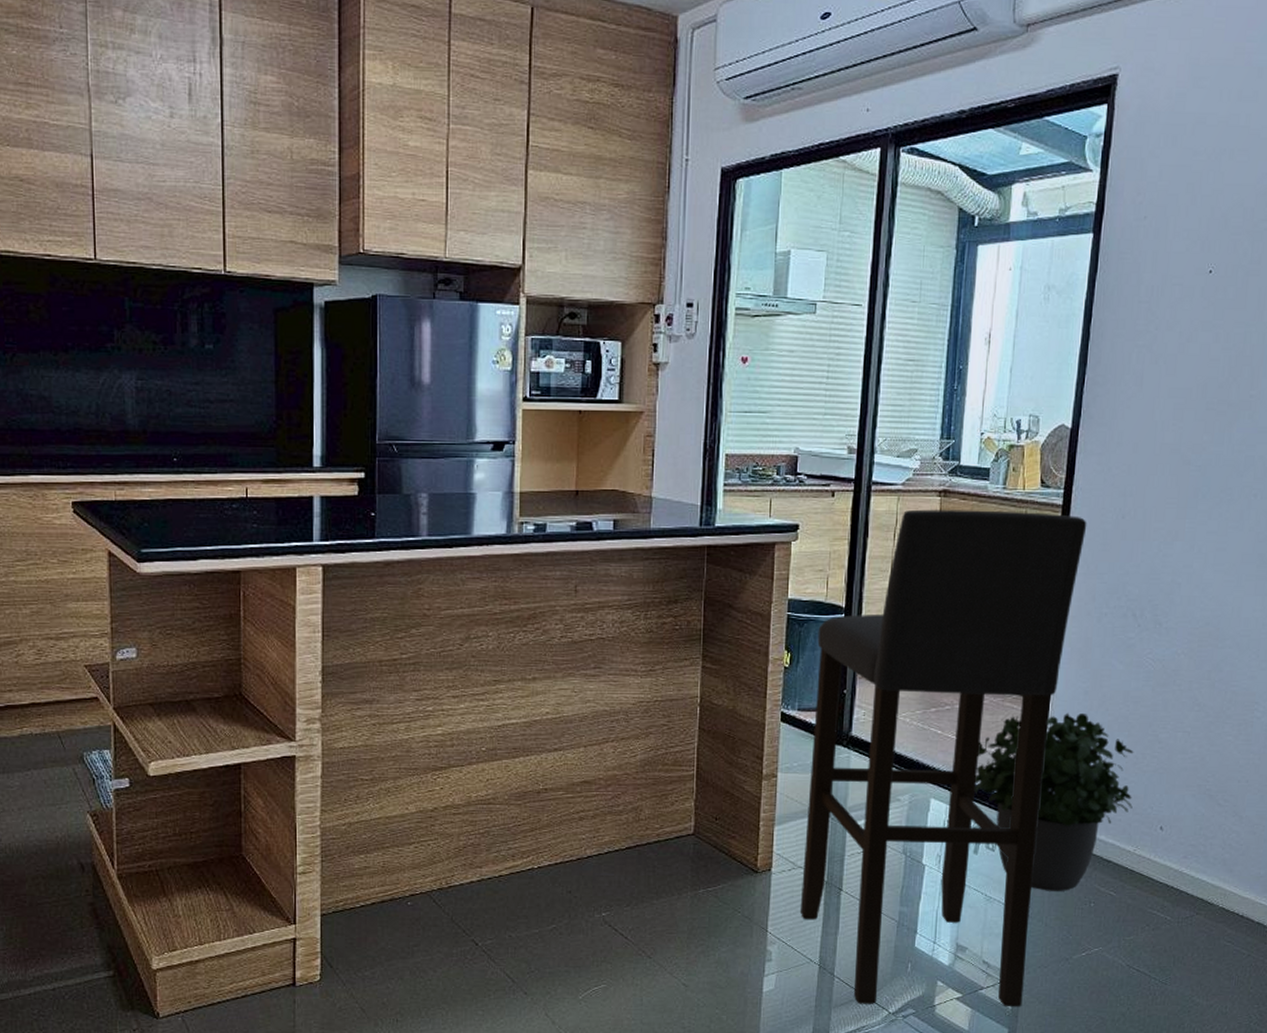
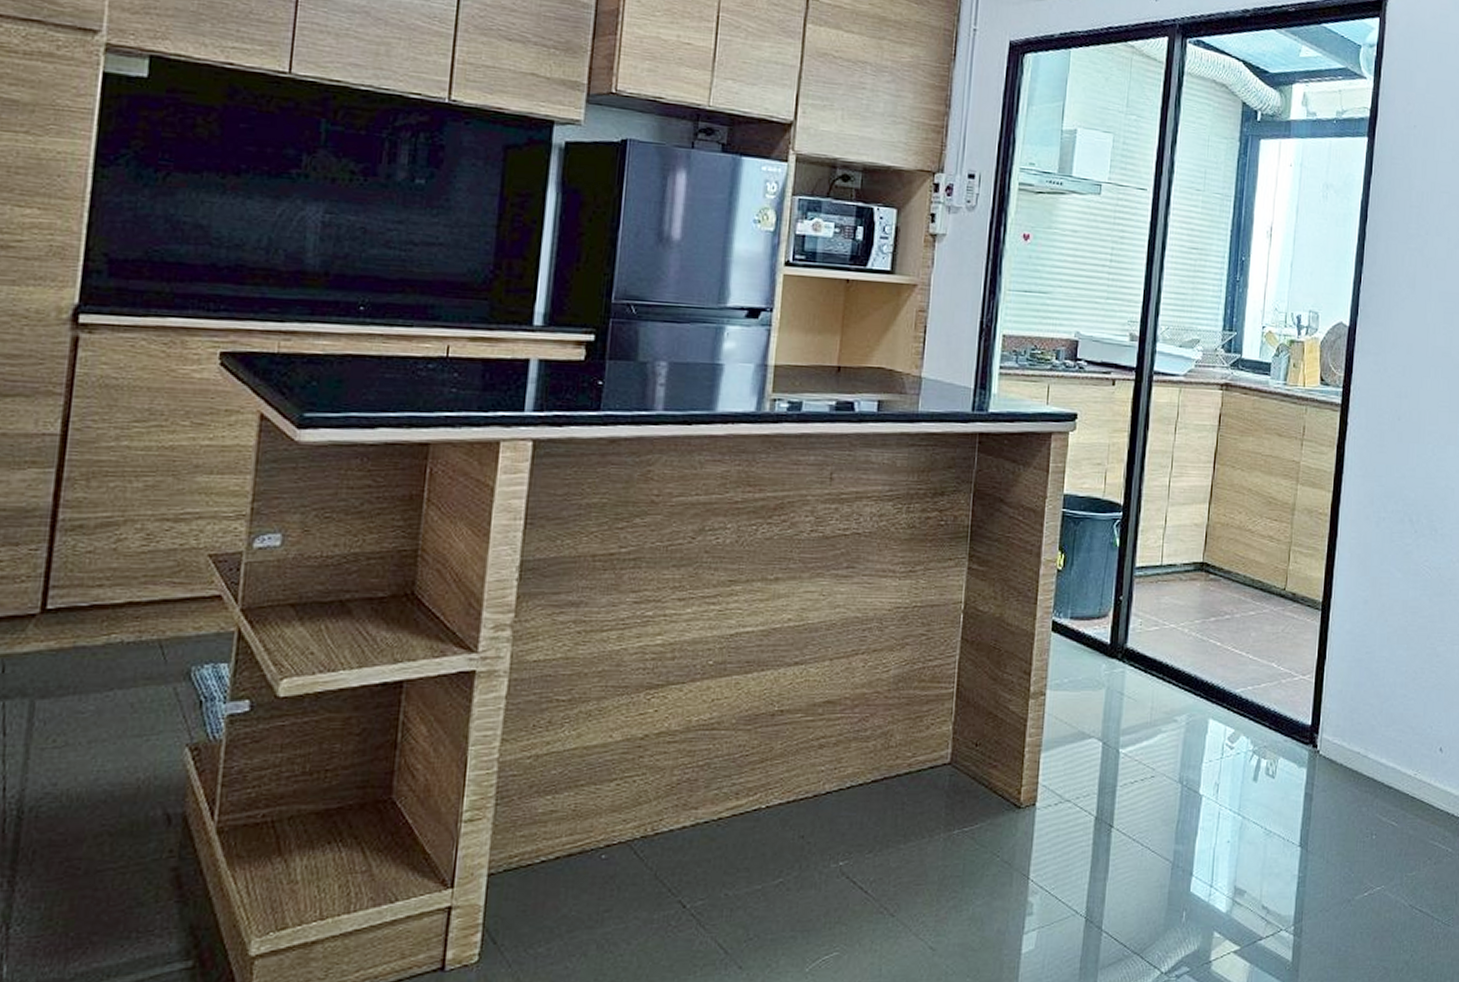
bar stool: present [799,509,1087,1007] -> none [1065,402,1365,964]
potted plant: present [975,712,1134,891] -> none [1254,623,1413,823]

